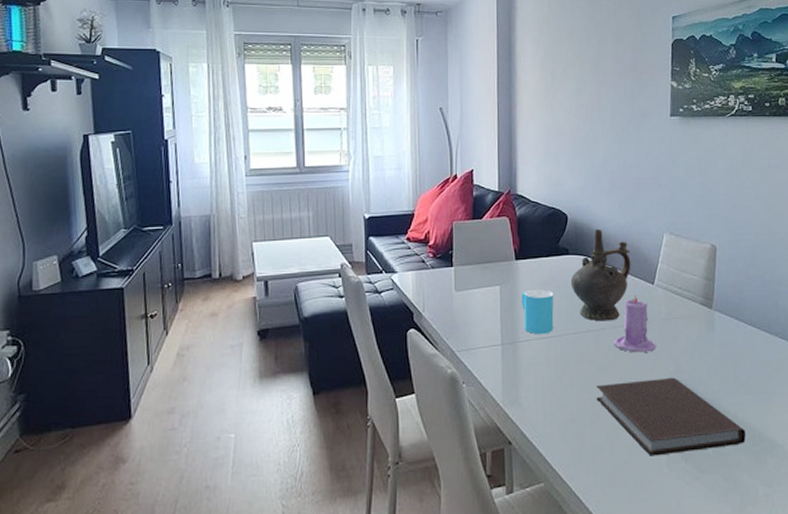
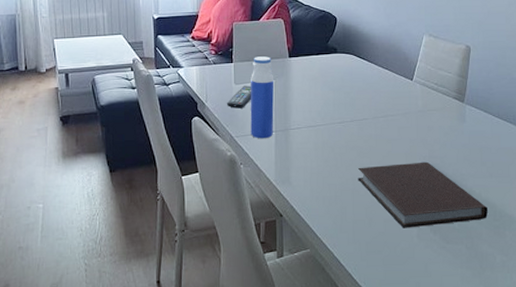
remote control: none [446,292,475,319] -> present [226,85,252,109]
water bottle: none [472,259,500,354] -> present [250,56,275,139]
cup: present [521,289,554,335] -> none [293,83,323,123]
ceremonial vessel: present [570,230,631,322] -> none [338,31,393,113]
candle: present [613,295,657,353] -> none [374,89,413,140]

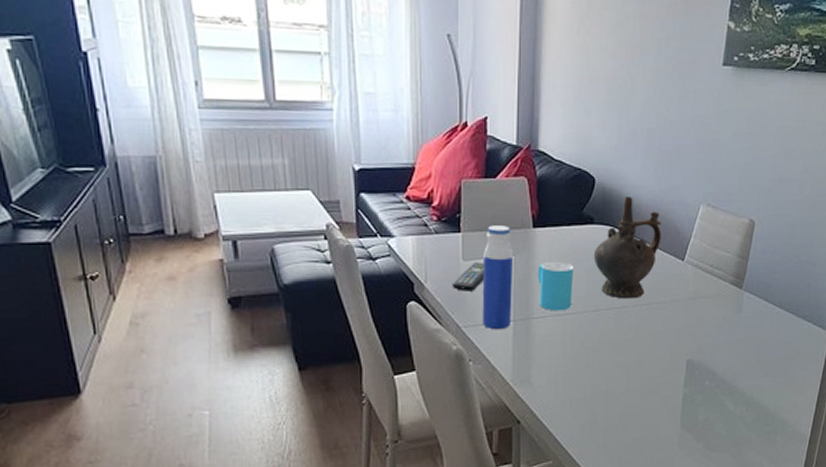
cup: none [293,83,323,123] -> present [538,261,574,311]
ceremonial vessel: none [338,31,393,113] -> present [593,197,662,299]
notebook: present [357,161,488,229] -> none [612,358,759,436]

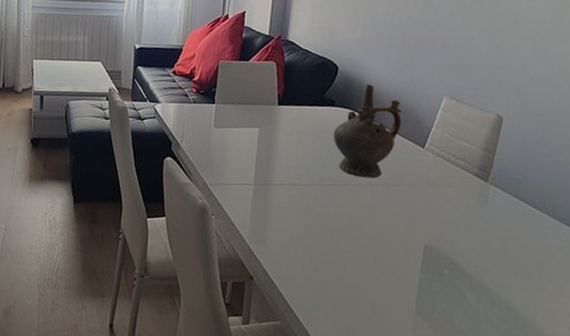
remote control: present [451,262,485,291] -> none [203,130,233,155]
water bottle: present [482,225,514,330] -> none [226,100,259,191]
cup: present [538,261,574,311] -> none [278,136,314,182]

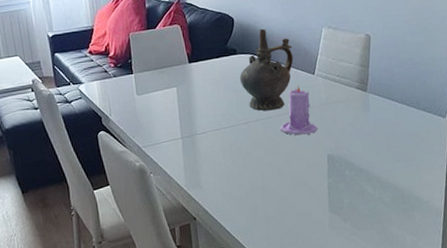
candle: none [370,156,418,216] -> present [279,85,318,136]

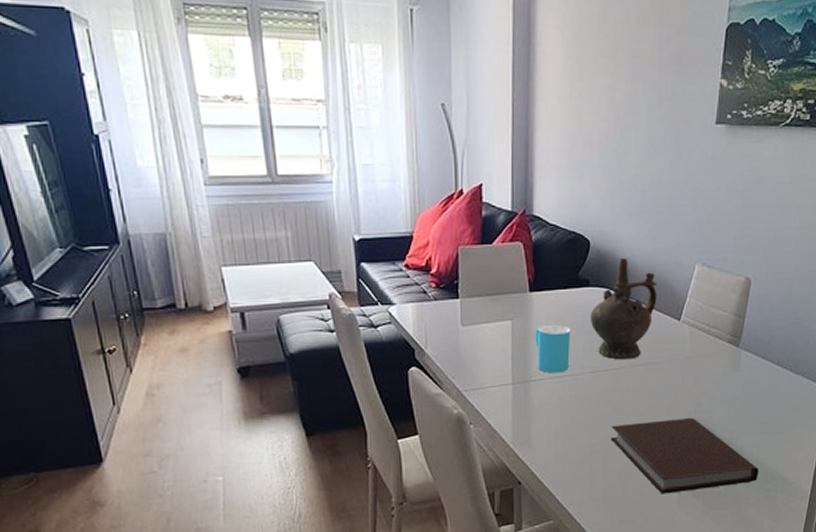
cup: none [196,87,227,127] -> present [535,324,571,374]
notebook: none [266,153,396,220] -> present [610,417,758,494]
candle: present [279,85,318,136] -> none [631,331,677,393]

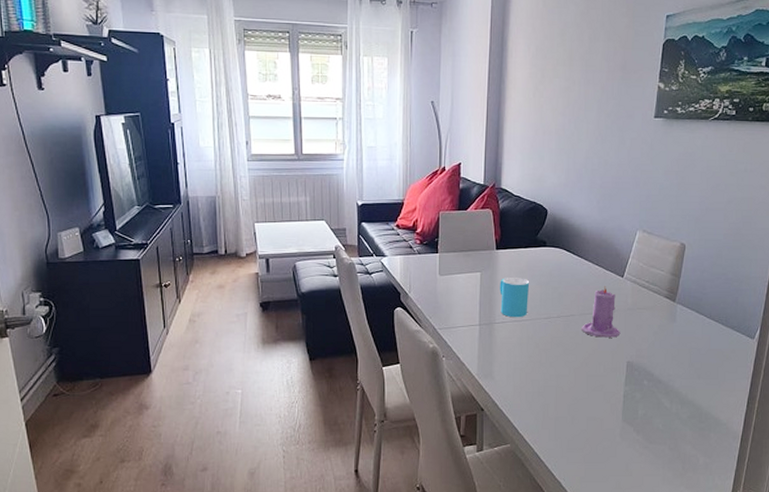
ceremonial vessel: present [590,259,657,360] -> none [546,225,604,309]
notebook: present [610,417,758,494] -> none [561,360,693,427]
candle: none [631,331,677,393] -> present [580,286,621,338]

